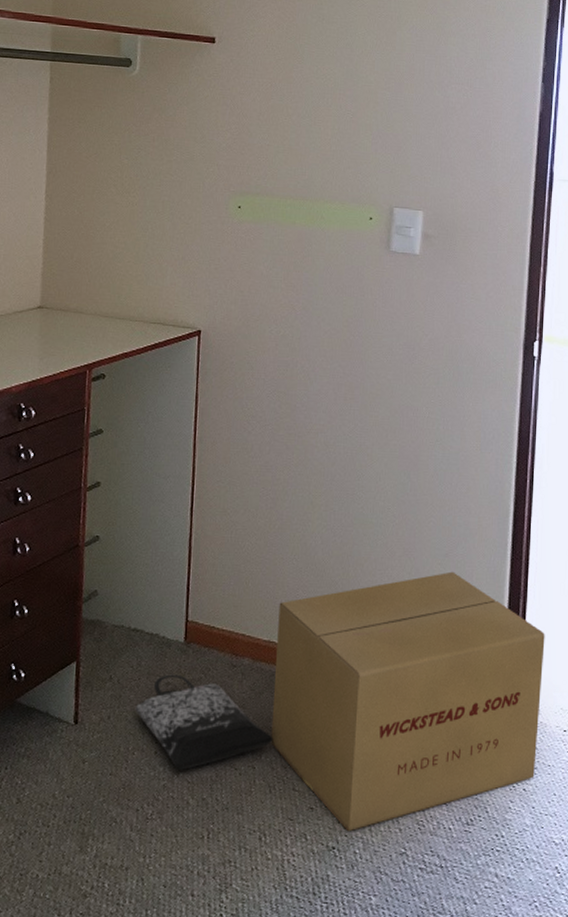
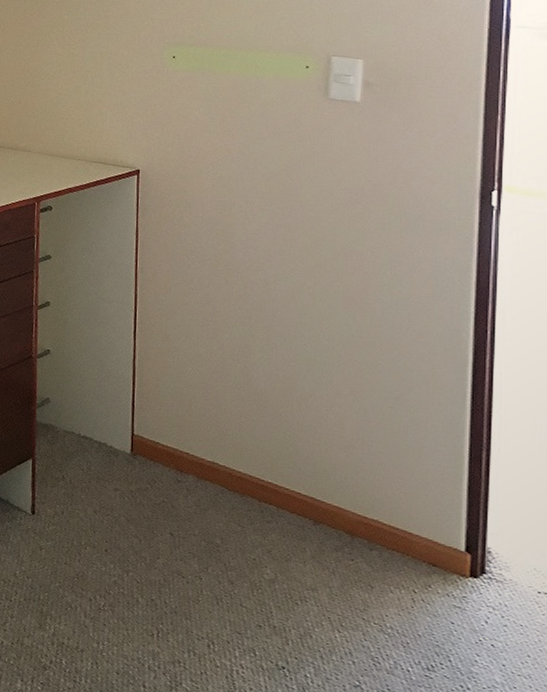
tote bag: present [135,674,274,770] -> none [86,481,220,570]
box: present [271,571,545,832] -> none [217,415,513,655]

